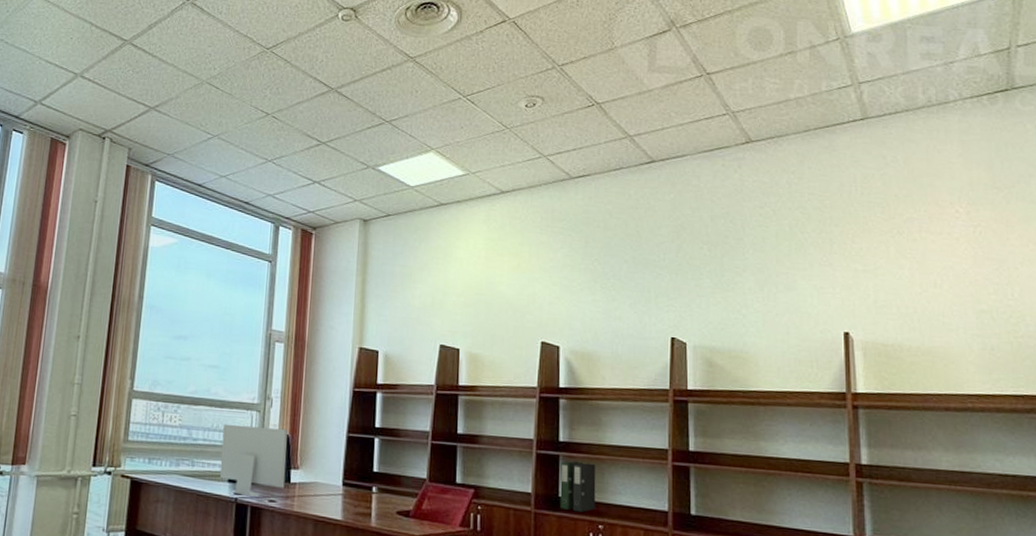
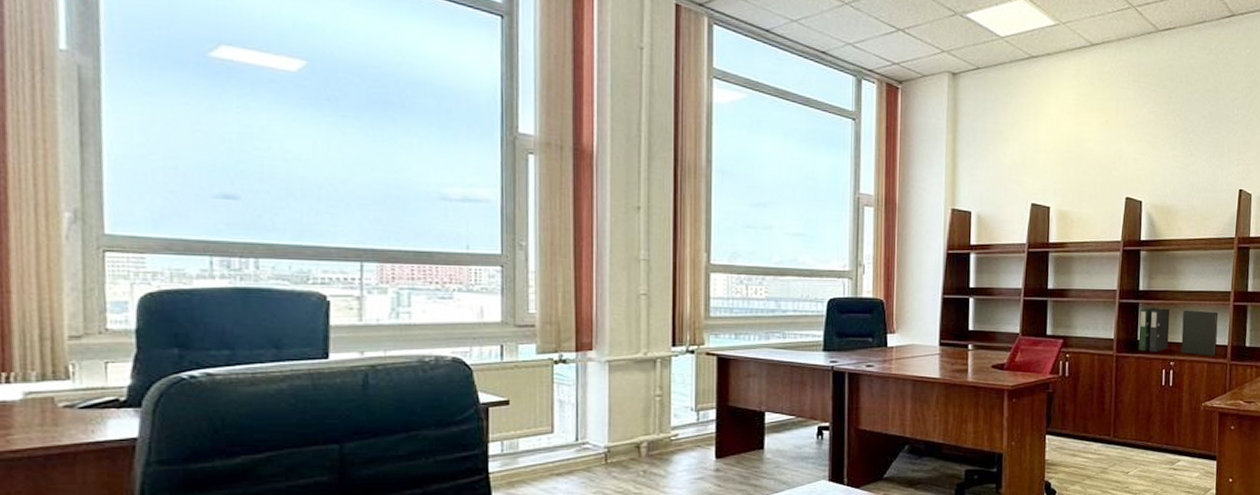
monitor: present [219,424,288,497] -> none [813,293,882,363]
binder: none [611,466,655,523] -> present [1181,310,1219,356]

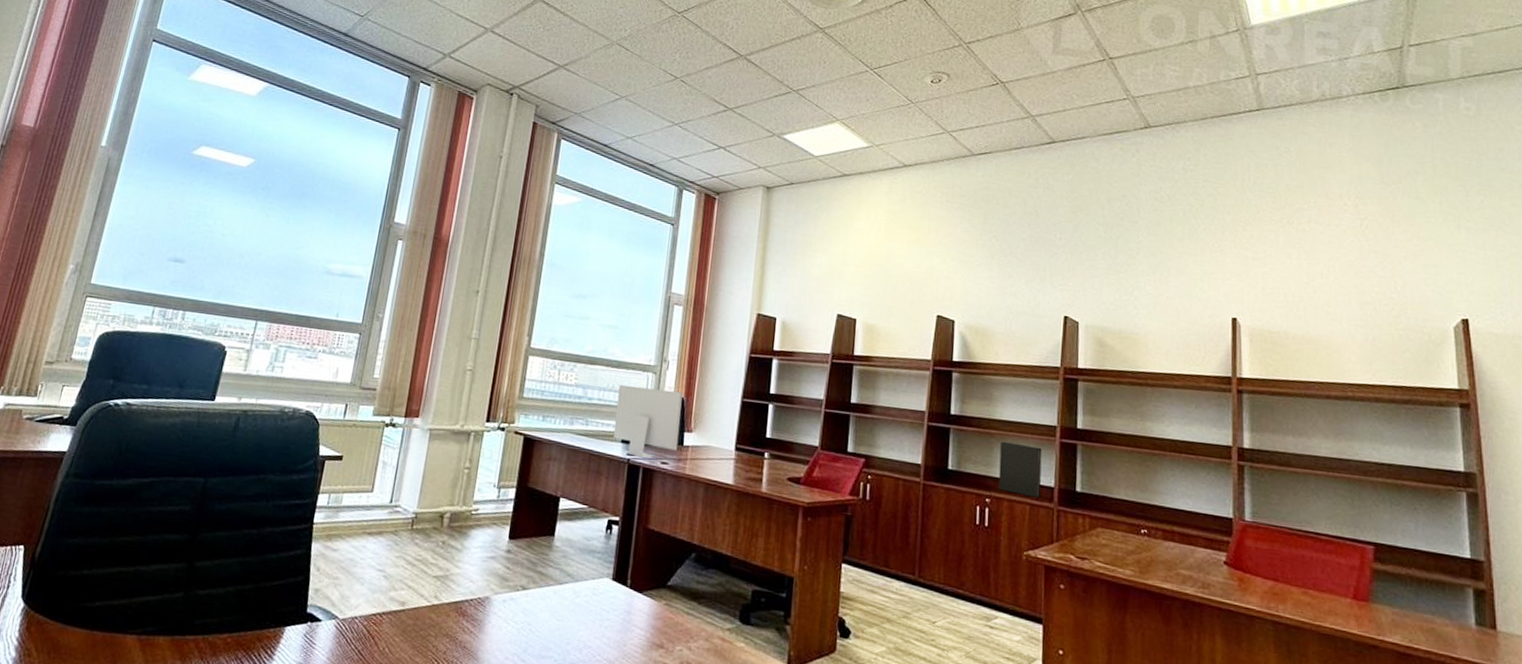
monitor: none [813,293,882,363] -> present [613,384,683,458]
binder: present [1138,308,1170,352] -> none [948,434,986,486]

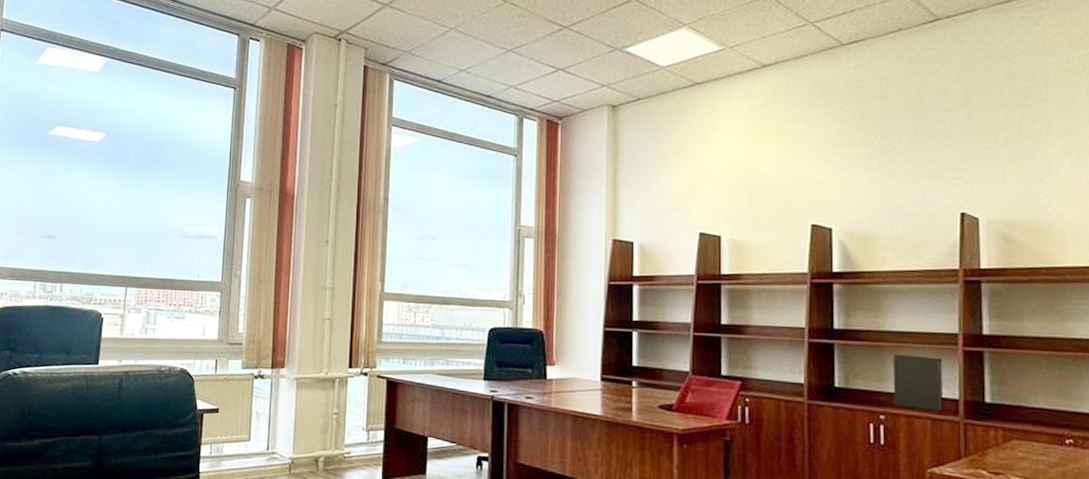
monitor: present [613,384,683,458] -> none [474,322,542,394]

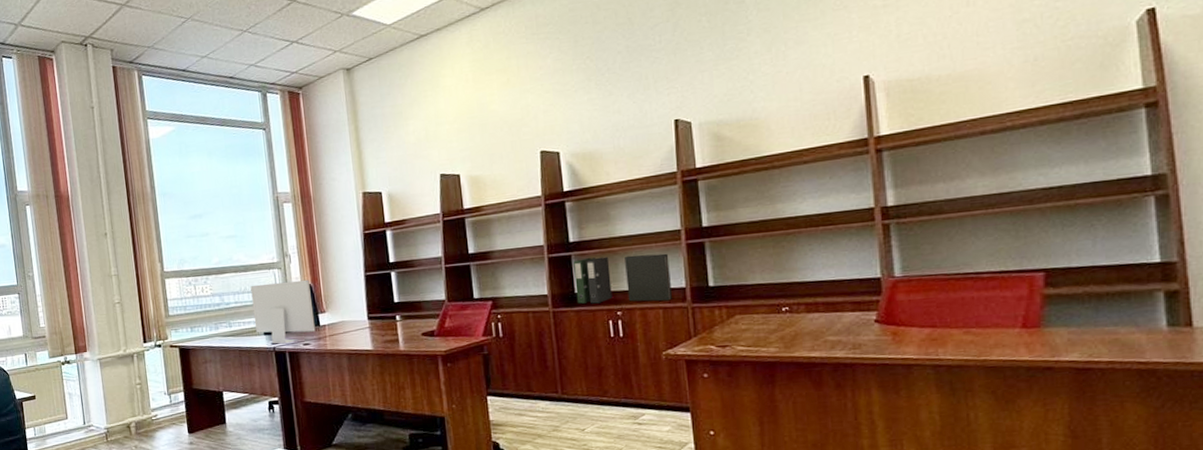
monitor: none [474,322,542,394] -> present [250,279,316,344]
binder: none [835,349,876,403] -> present [573,256,612,304]

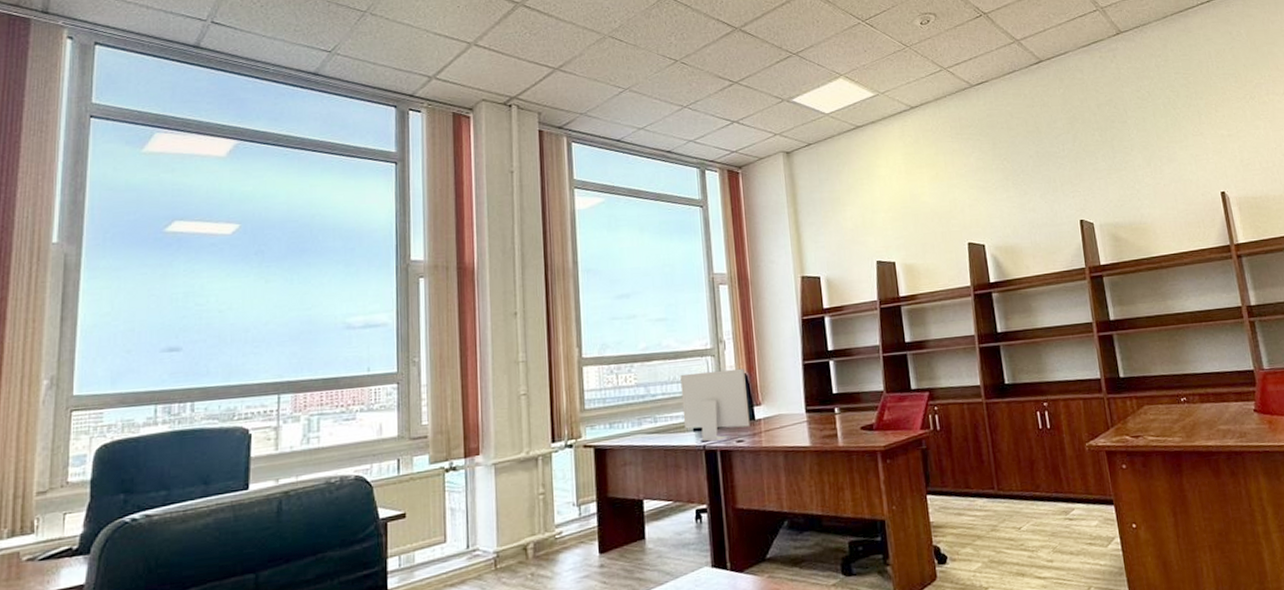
binder: present [573,256,612,304] -> none [1002,347,1038,395]
binder: present [625,253,673,302] -> none [1047,345,1091,393]

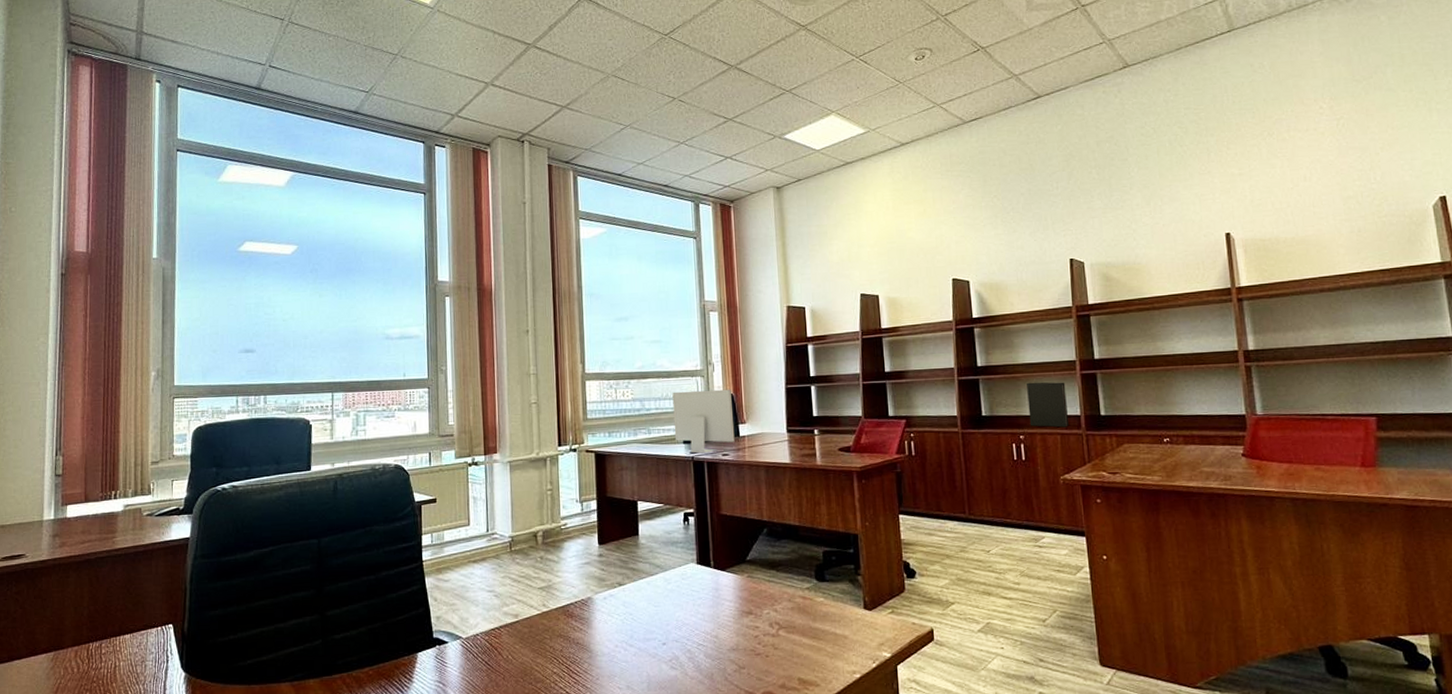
binder: none [1047,345,1091,393] -> present [1027,382,1070,428]

